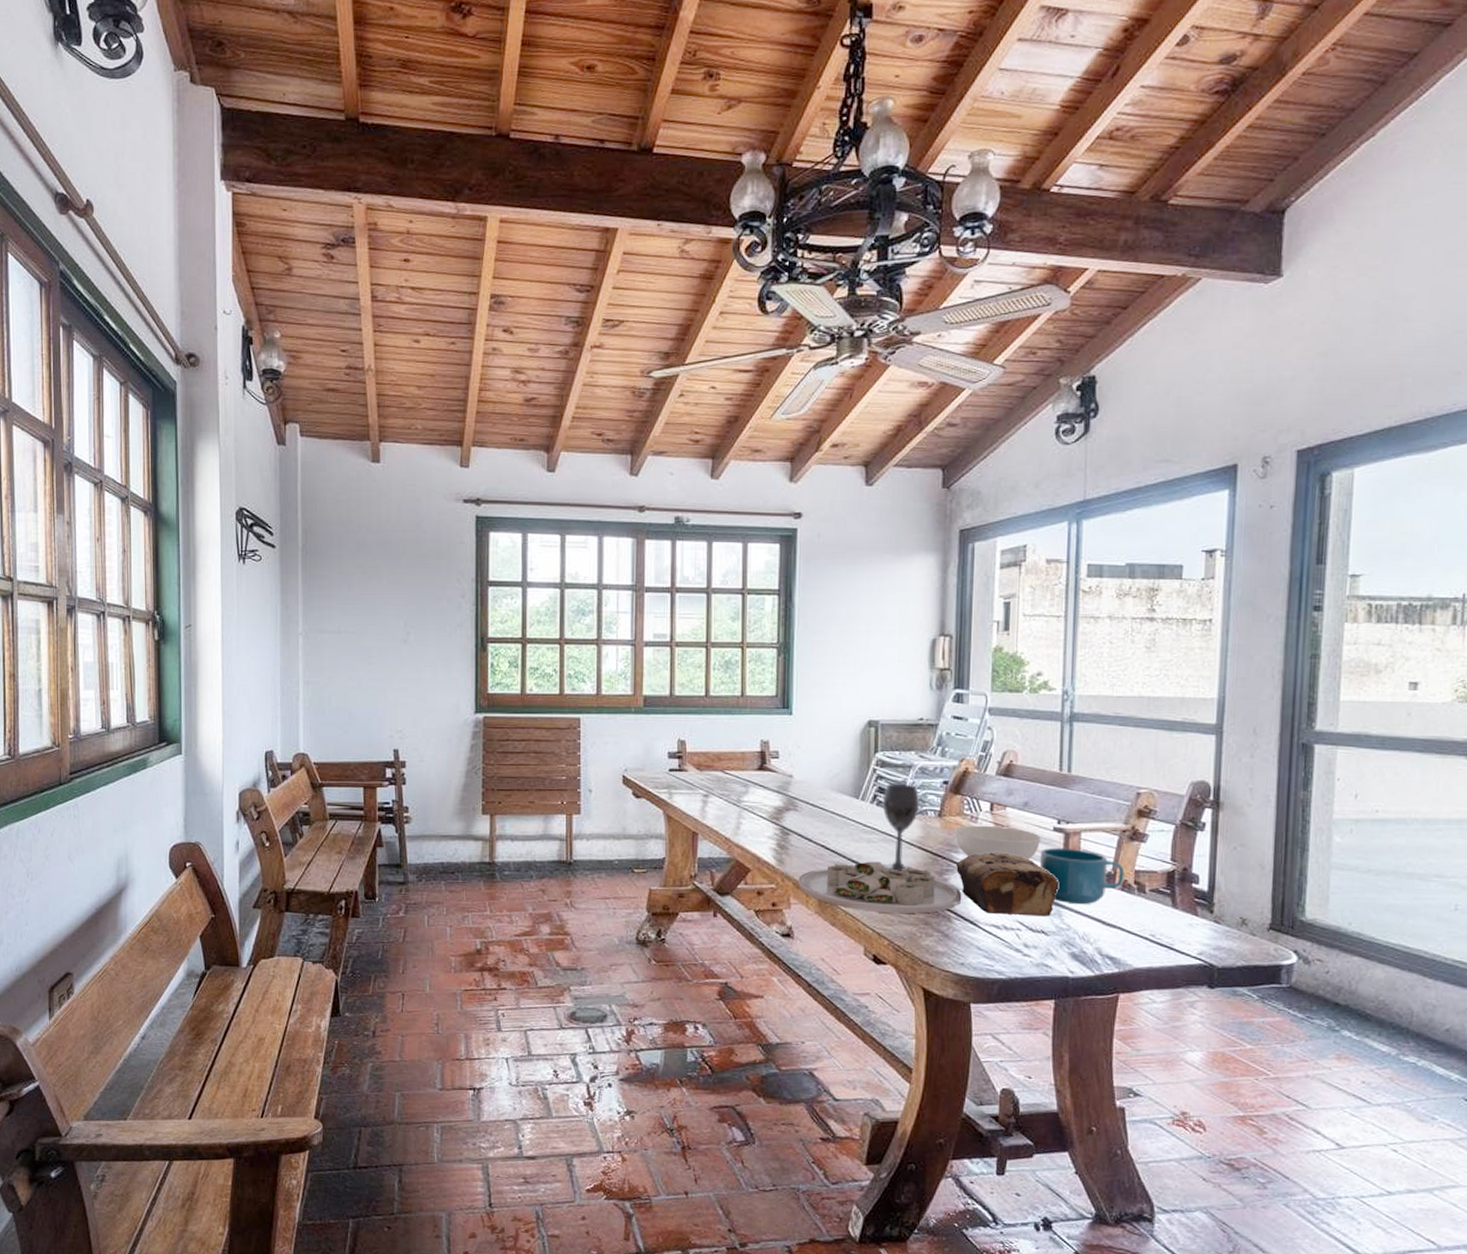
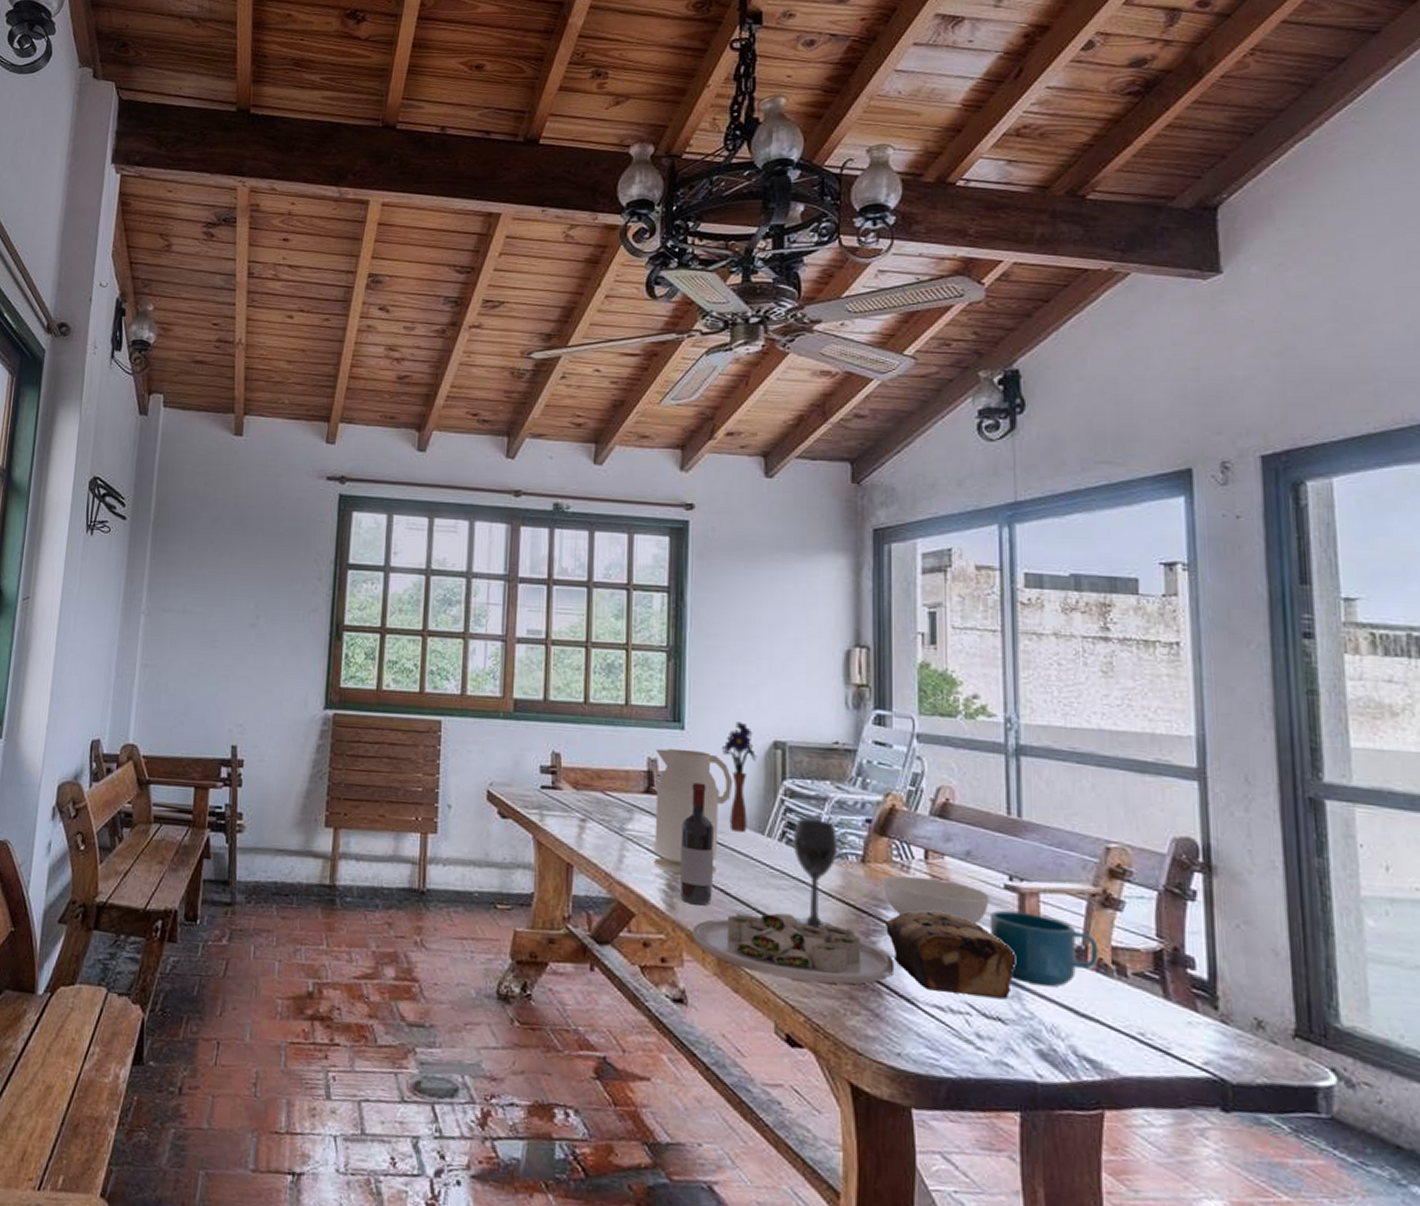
water jug: none [766,731,833,835] -> present [654,748,733,876]
wine bottle: none [787,759,818,860] -> present [679,782,715,907]
flower arrangement: none [823,705,854,798] -> present [721,722,757,832]

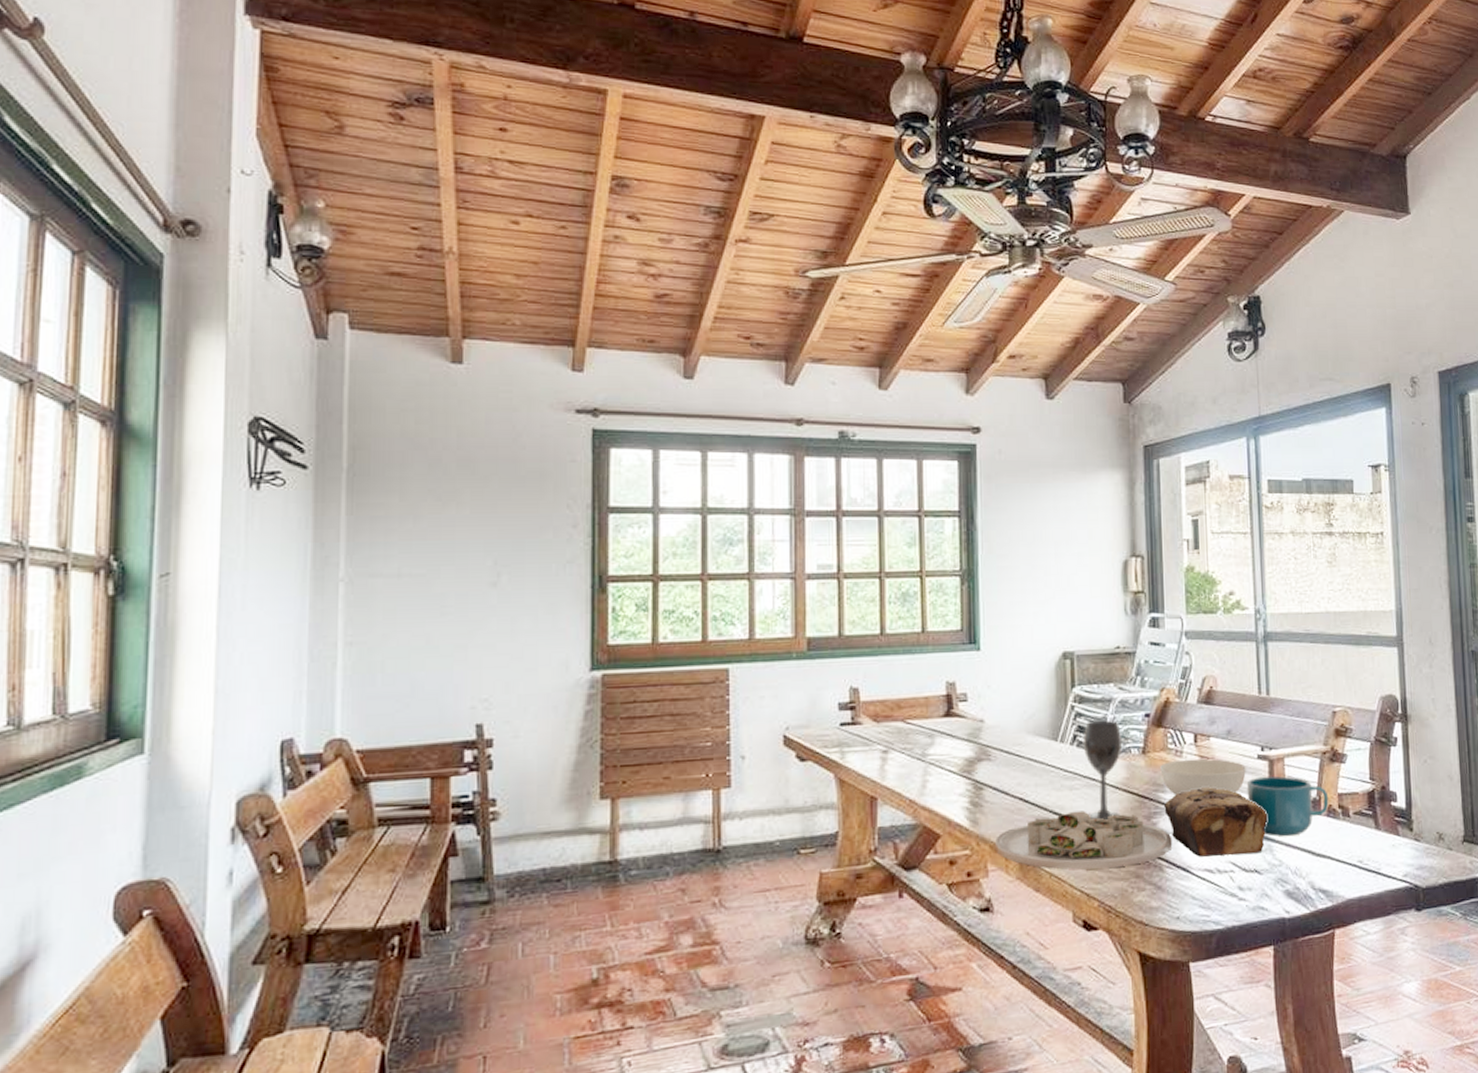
water jug: present [654,748,733,876] -> none [953,669,1028,791]
wine bottle: present [679,782,715,907] -> none [980,700,1013,818]
flower arrangement: present [721,722,757,832] -> none [1015,637,1049,742]

